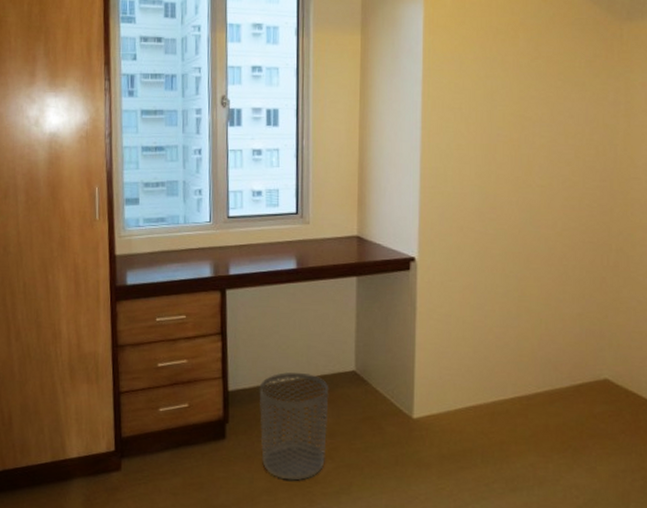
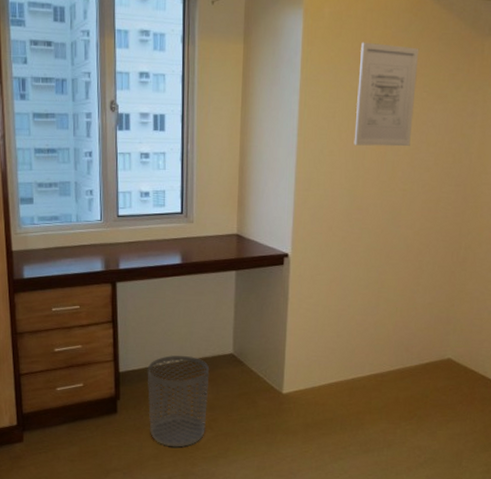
wall art: none [483,29,551,139] -> present [354,42,420,147]

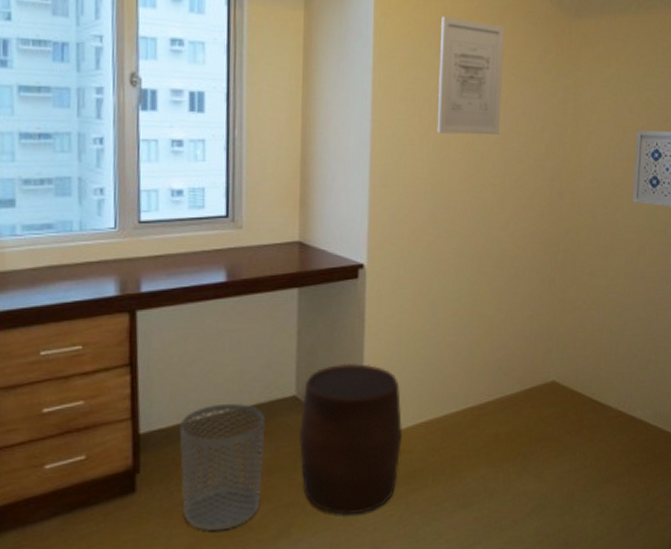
stool: none [234,331,318,447] -> present [298,362,403,515]

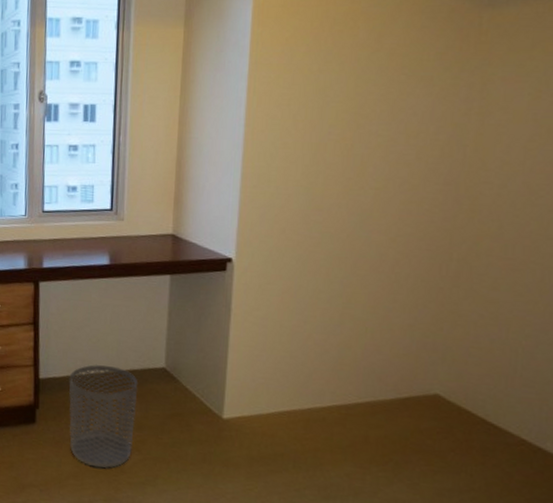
stool: present [298,362,403,515] -> none [166,345,265,482]
wall art: present [437,16,505,136] -> none [313,19,396,139]

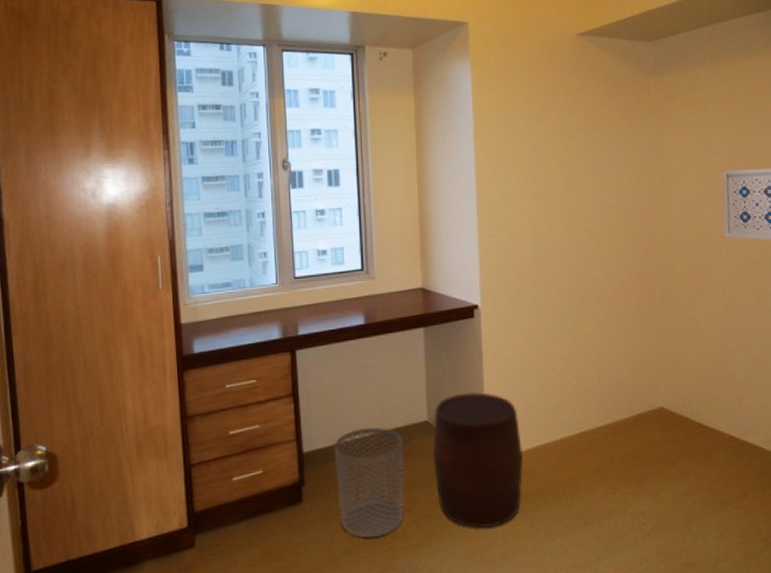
stool: none [166,345,265,482] -> present [432,391,524,528]

